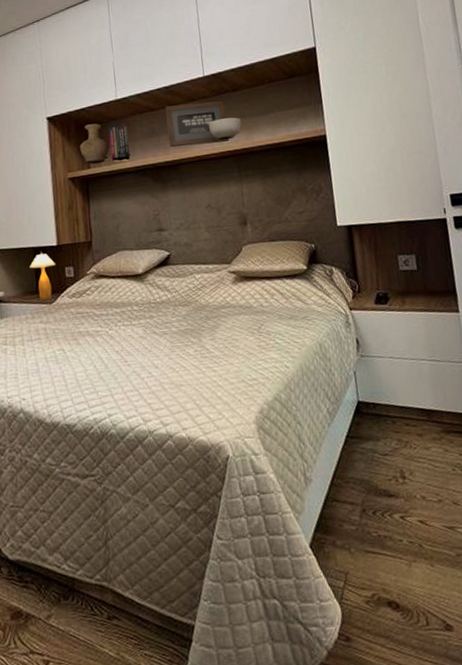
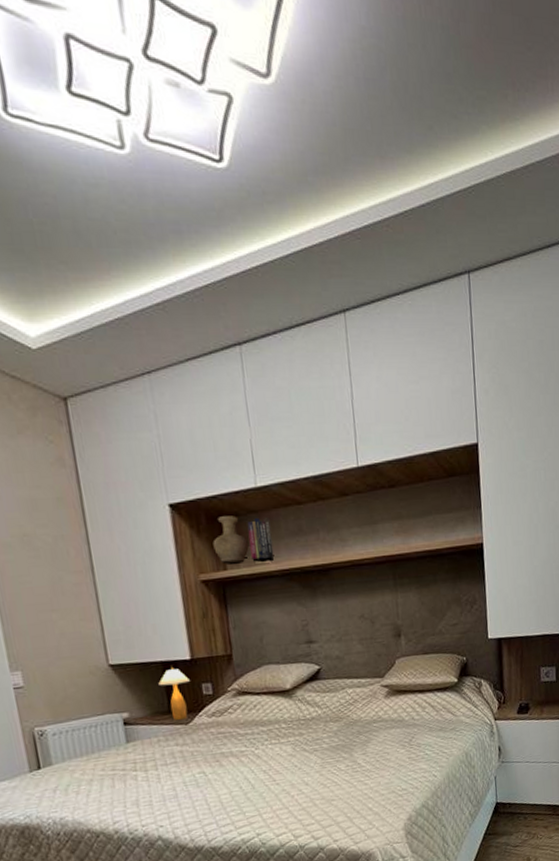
picture frame: present [165,100,230,147] -> none [314,497,385,549]
bowl: present [208,117,242,141] -> none [361,518,399,544]

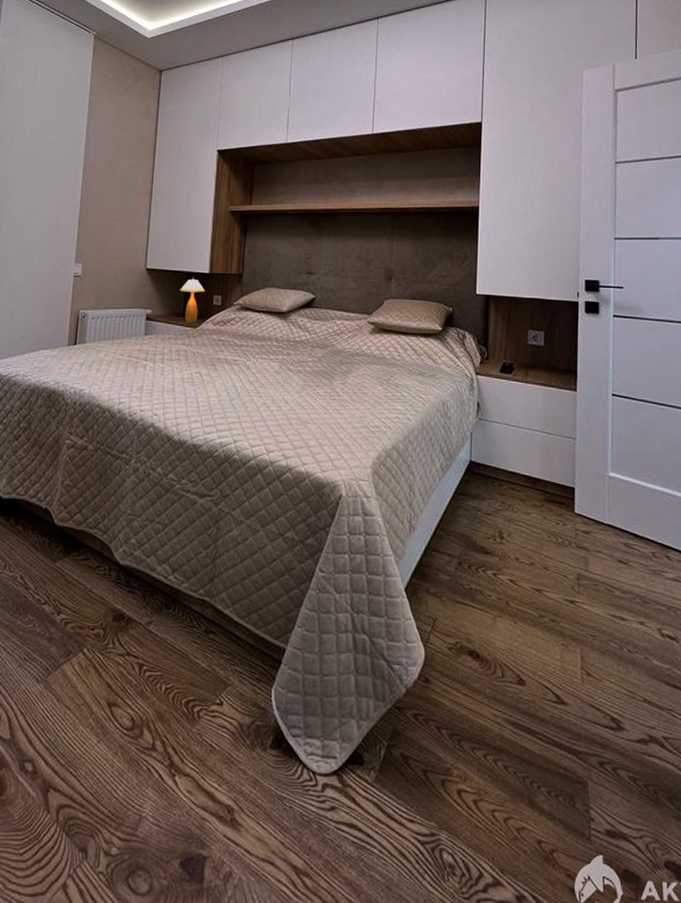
vase: present [213,515,249,566] -> none [245,163,273,202]
books: present [247,518,275,563] -> none [273,167,293,203]

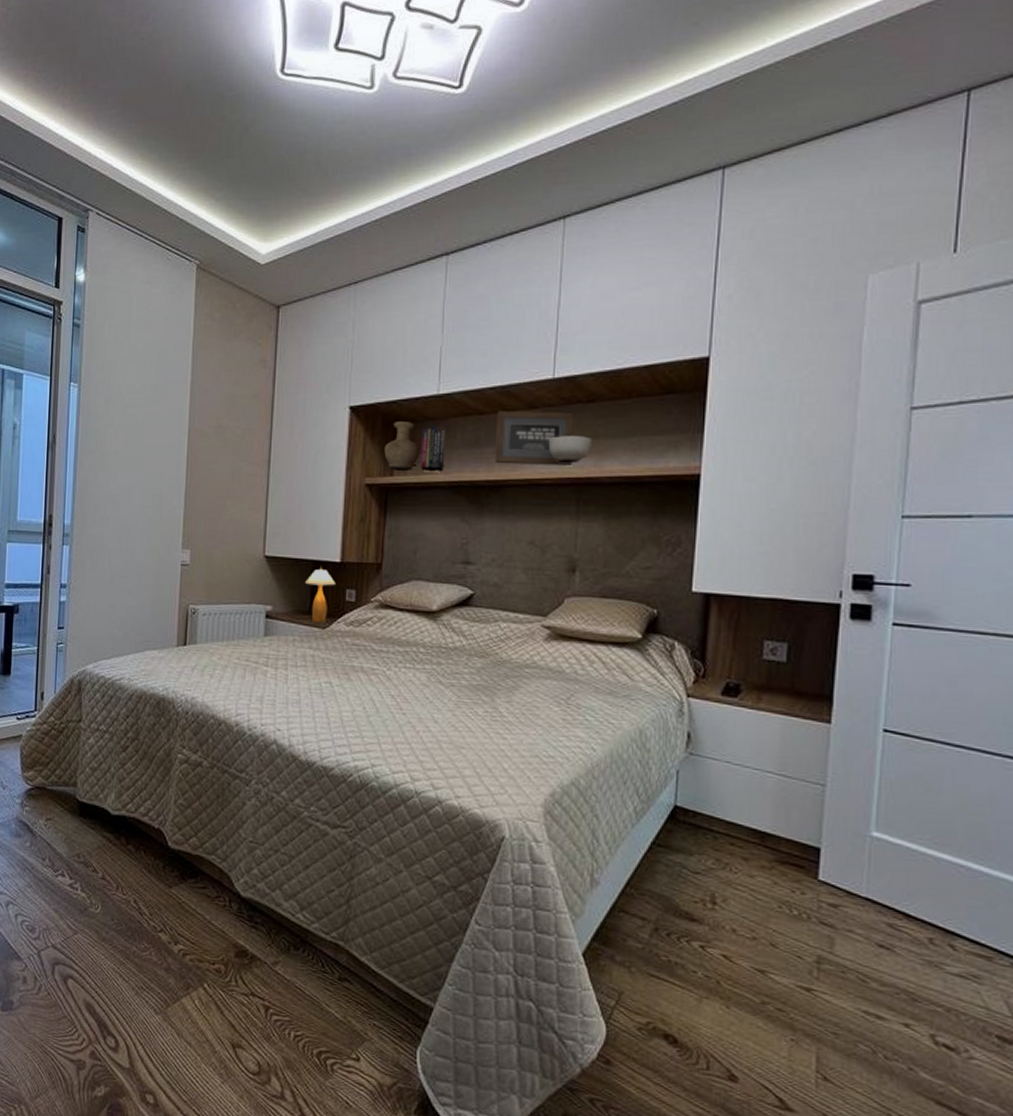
vase: none [245,163,273,202] -> present [384,422,420,472]
books: none [273,167,293,203] -> present [420,426,446,472]
picture frame: none [331,156,388,200] -> present [495,410,574,467]
bowl: none [369,176,402,197] -> present [548,436,593,464]

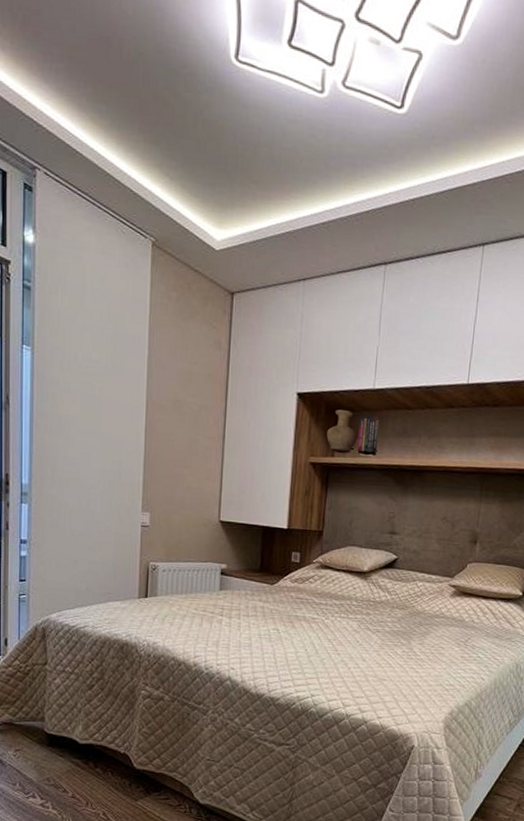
table lamp: present [305,565,337,624] -> none [256,531,284,580]
picture frame: present [495,410,574,467] -> none [419,407,483,458]
bowl: present [548,436,593,464] -> none [461,432,495,456]

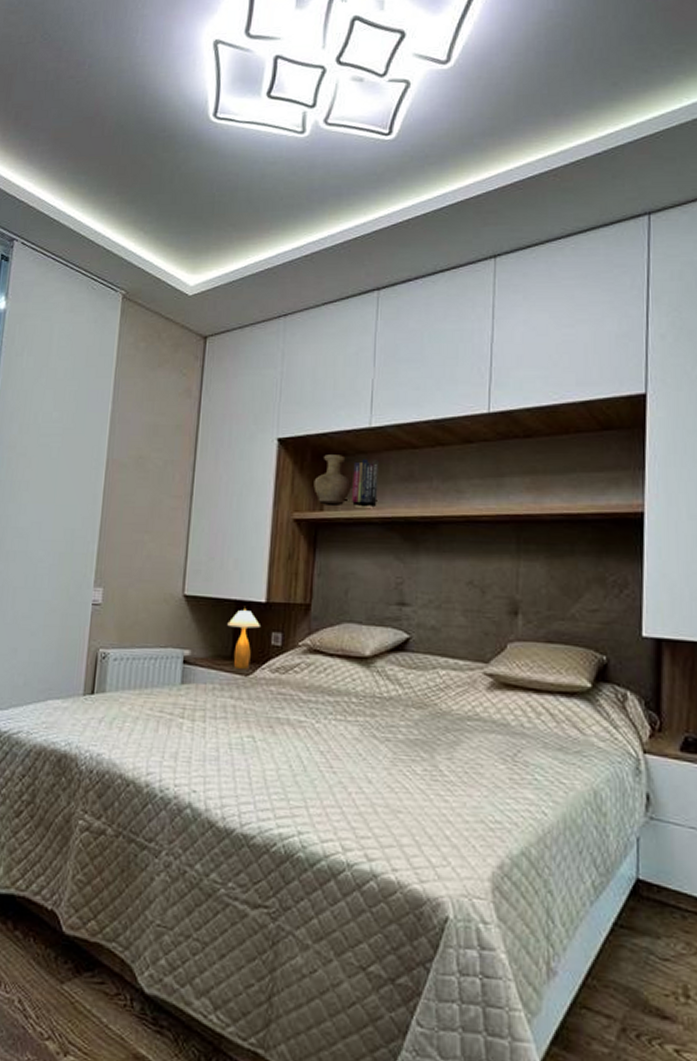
table lamp: none [256,531,284,580] -> present [227,606,262,670]

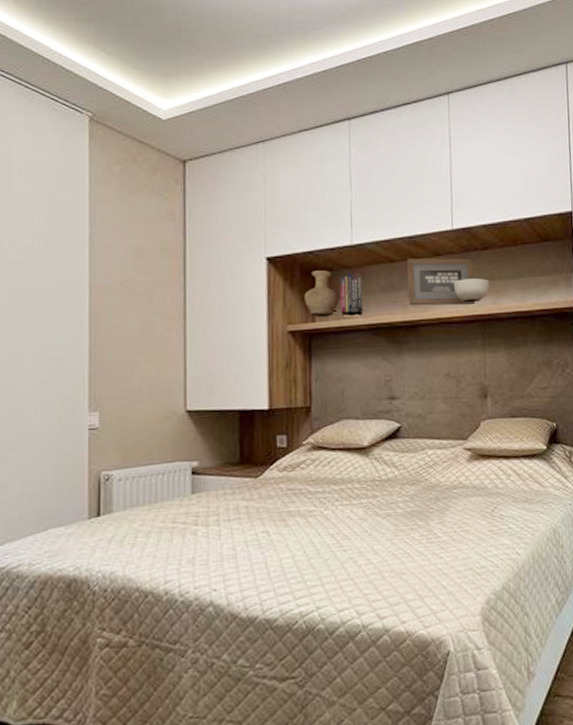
table lamp: present [227,606,262,670] -> none [233,414,266,473]
picture frame: none [431,444,511,503] -> present [407,258,476,306]
bowl: none [485,471,531,500] -> present [453,278,490,303]

